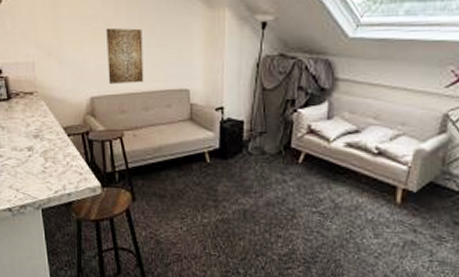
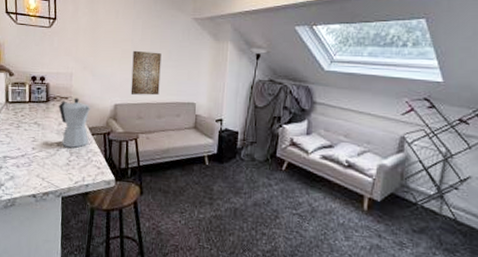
moka pot: none [23,92,65,152] -> present [59,98,91,148]

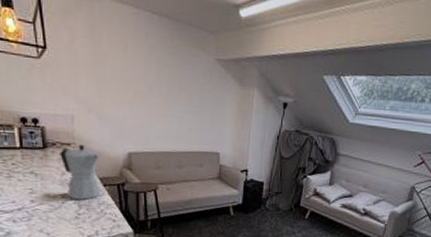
wall art: present [130,50,162,96] -> none [146,92,181,144]

